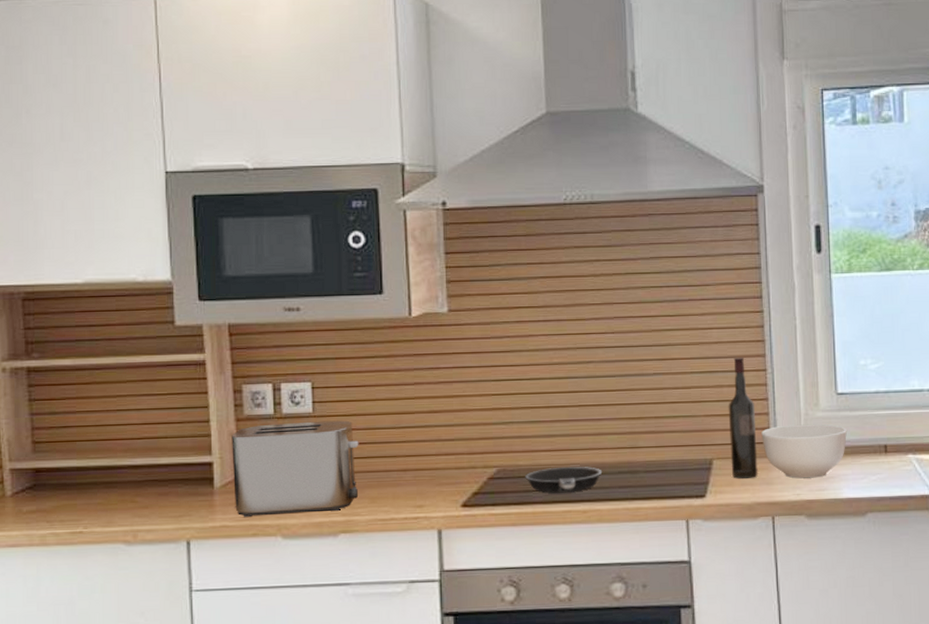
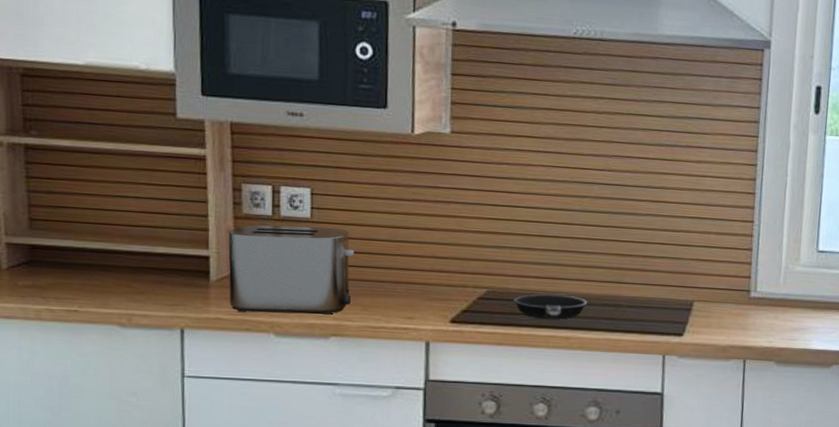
wine bottle: present [728,357,758,479] -> none [710,206,739,322]
bowl: present [761,424,847,479] -> none [742,276,823,328]

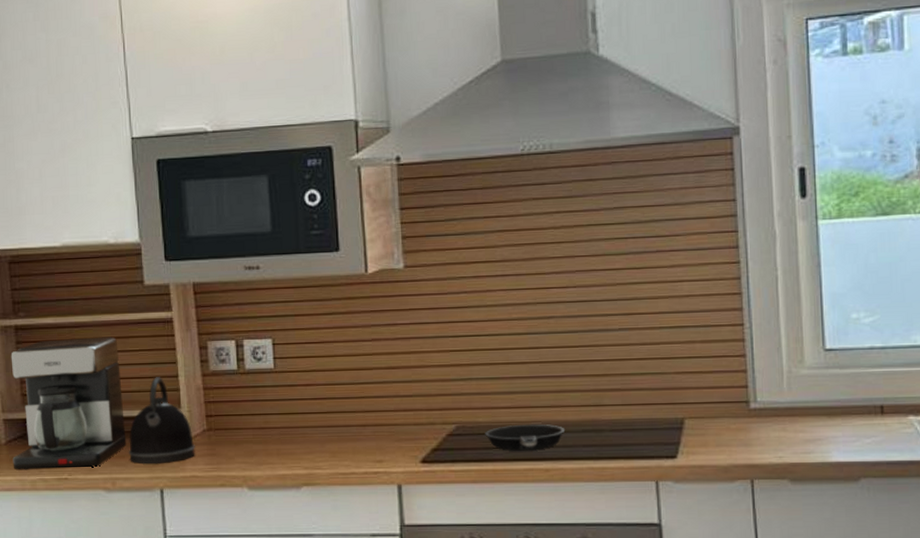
coffee maker: none [15,164,147,301] -> present [11,336,127,471]
kettle: none [148,214,221,303] -> present [128,377,195,464]
toaster: present [228,225,355,316] -> none [199,376,319,469]

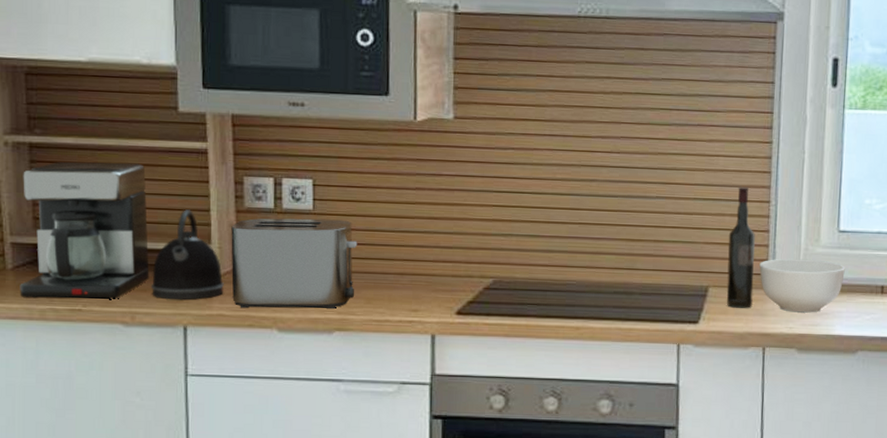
toaster: none [199,376,319,469] -> present [231,218,358,310]
frying pan: present [485,424,566,451] -> none [521,282,598,309]
wine bottle: none [701,311,735,439] -> present [726,186,755,308]
bowl: none [738,382,836,440] -> present [759,258,845,313]

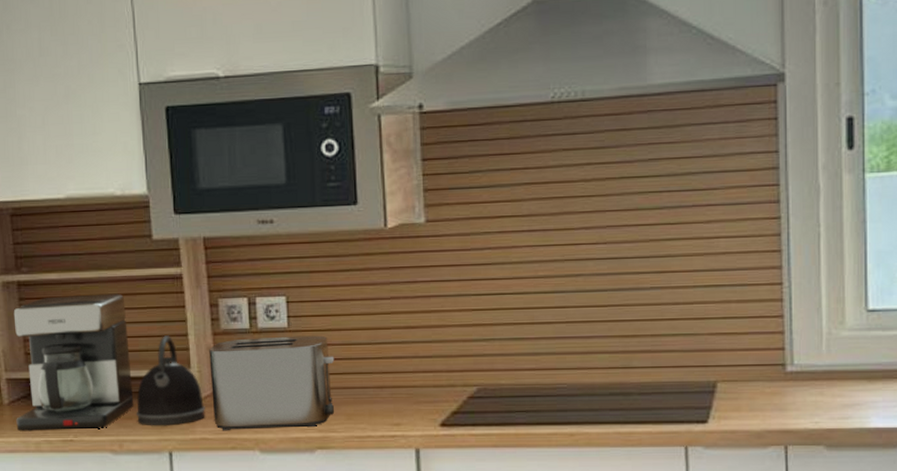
wine bottle: present [726,186,755,308] -> none [736,269,769,404]
bowl: present [759,258,845,313] -> none [775,344,878,405]

